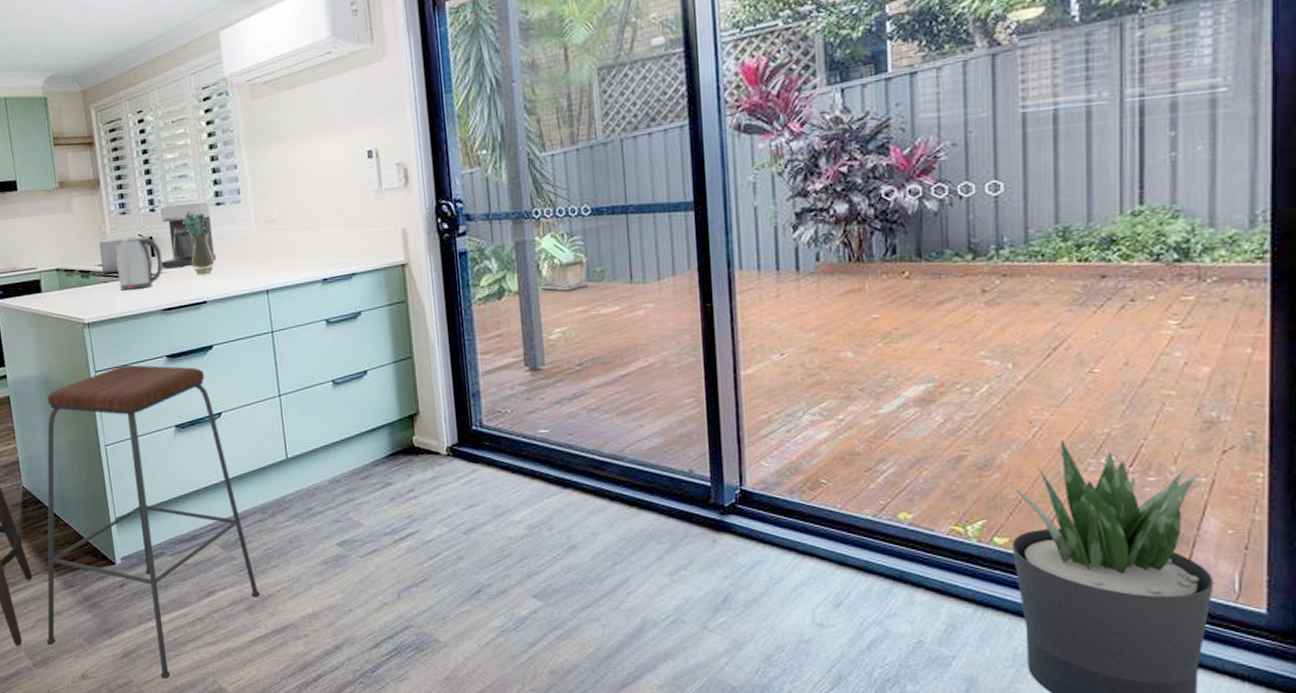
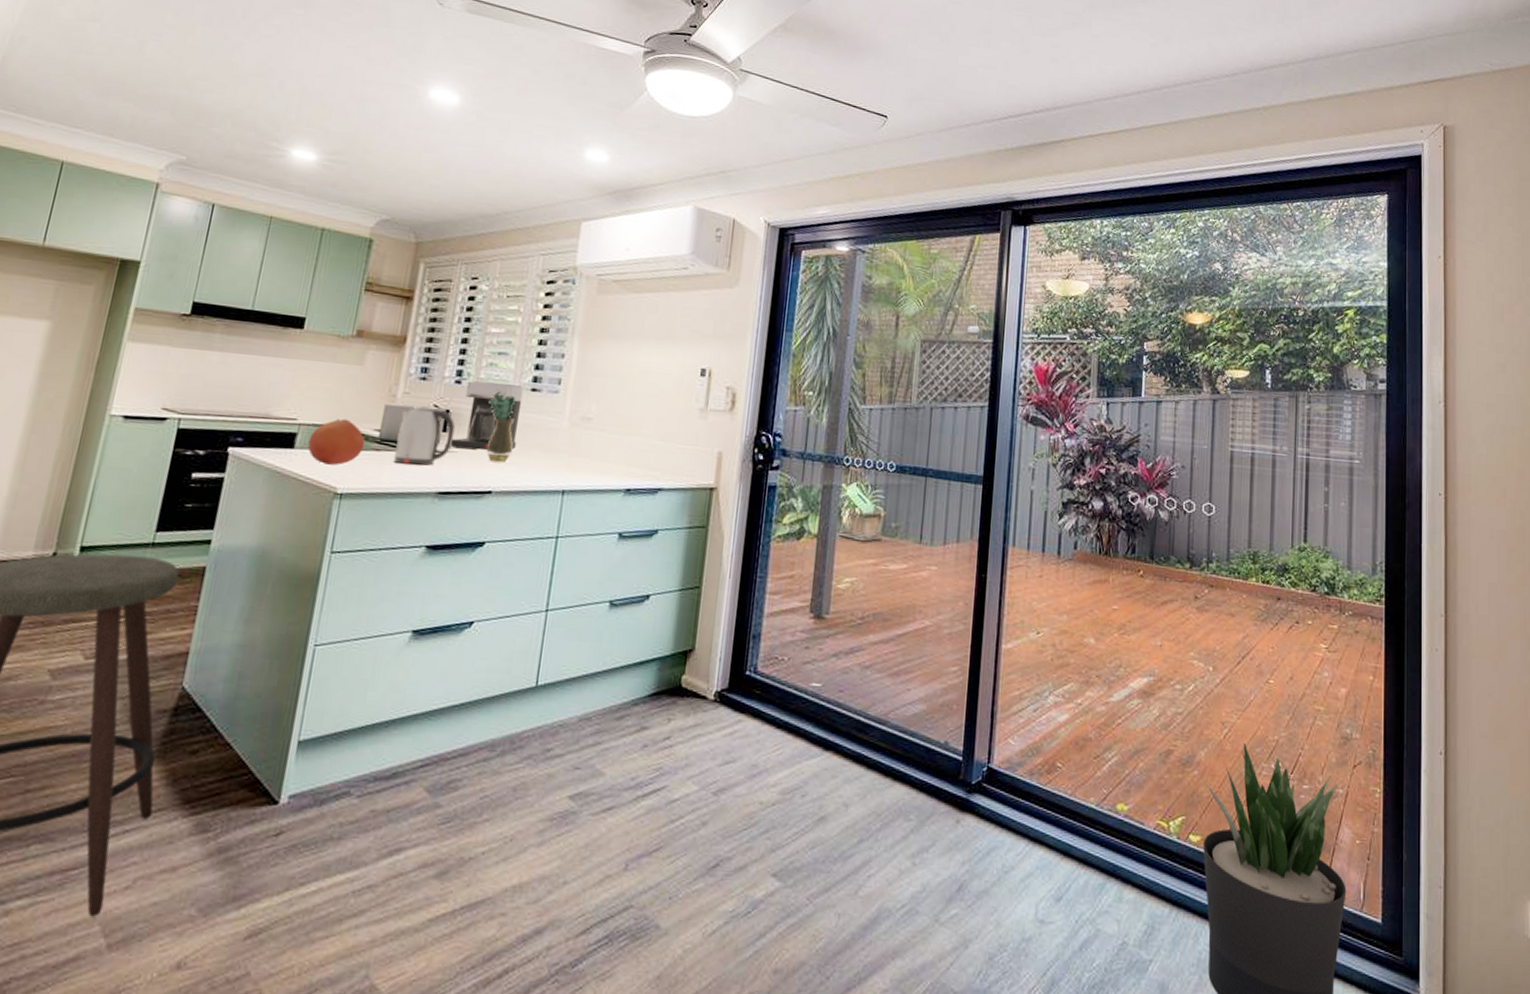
bar stool: present [46,364,260,679] -> none [139,549,465,972]
fruit: none [50,260,95,302] -> present [307,418,366,466]

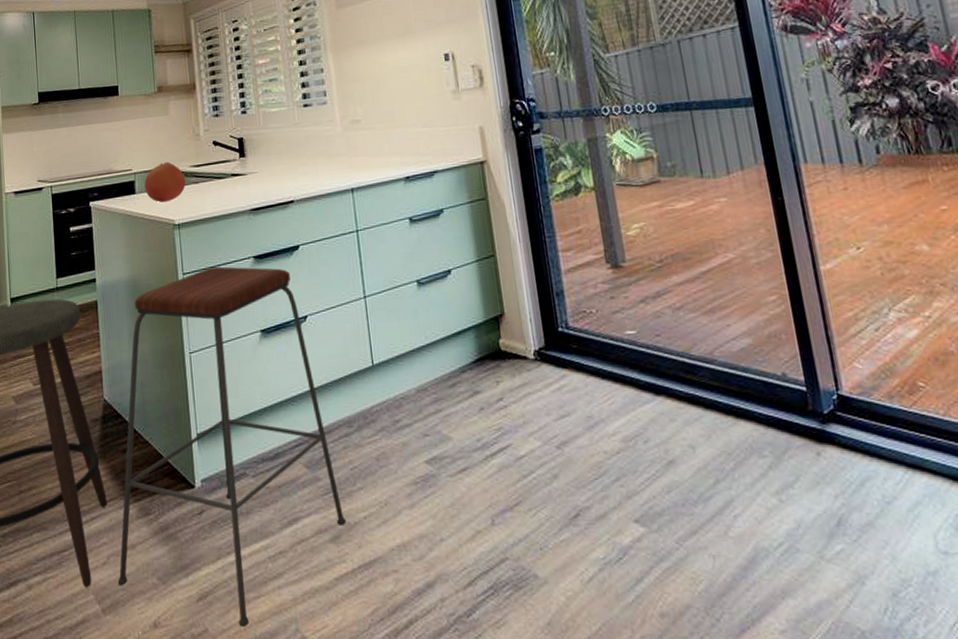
bar stool: none [139,549,465,972] -> present [117,266,345,628]
toaster: present [377,403,446,444] -> none [192,137,243,175]
kettle: present [394,406,456,466] -> none [207,138,253,191]
coffee maker: present [451,381,523,451] -> none [251,104,303,169]
vase: present [485,389,516,463] -> none [272,112,302,175]

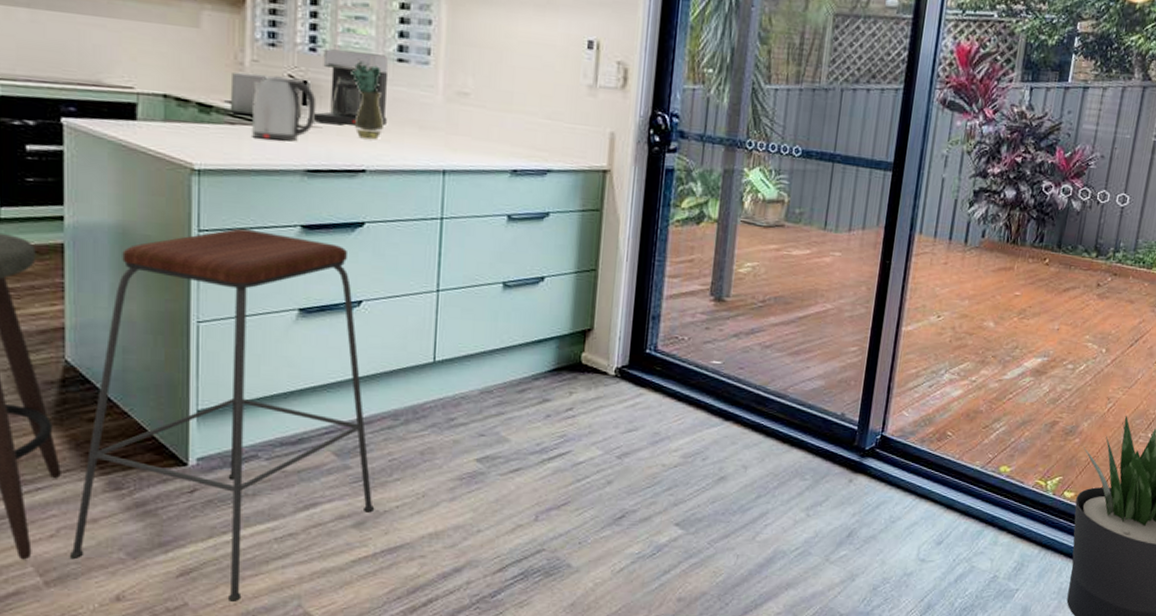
fruit: present [144,161,187,203] -> none [152,88,217,140]
toaster: none [192,137,243,175] -> present [230,71,303,118]
kettle: none [207,138,253,191] -> present [252,75,317,142]
coffee maker: none [251,104,303,169] -> present [314,48,389,127]
vase: none [272,112,302,175] -> present [351,59,385,140]

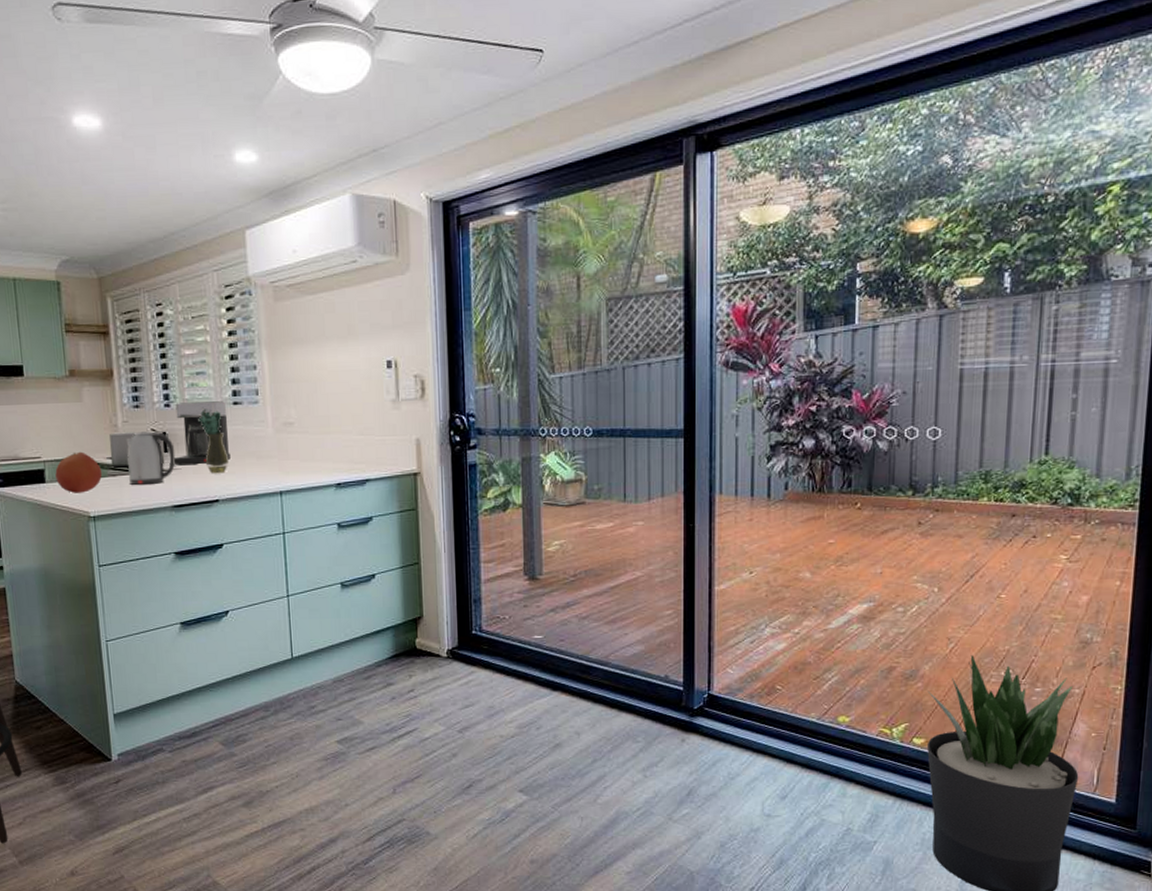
bar stool: present [69,228,374,603] -> none [34,560,258,875]
fruit: none [152,88,217,140] -> present [55,451,103,494]

